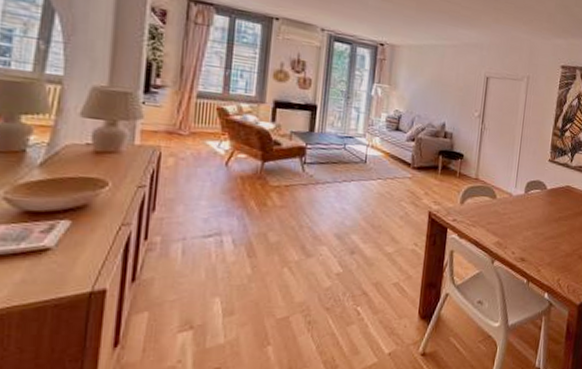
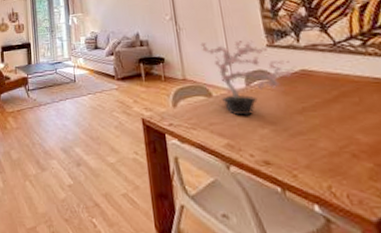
potted plant: none [498,146,565,219] -> present [200,40,298,116]

